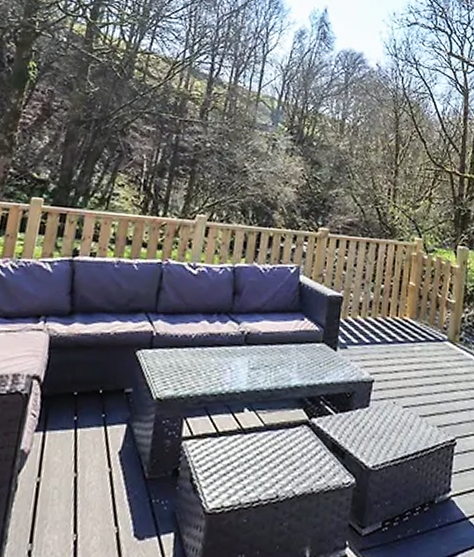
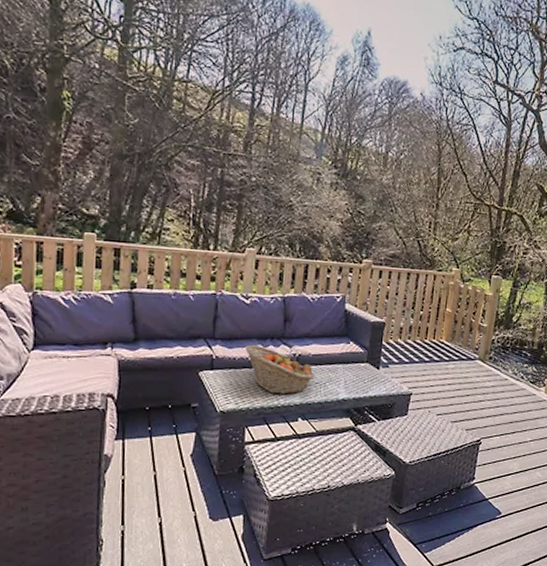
fruit basket: none [189,319,266,380] -> present [245,344,316,395]

